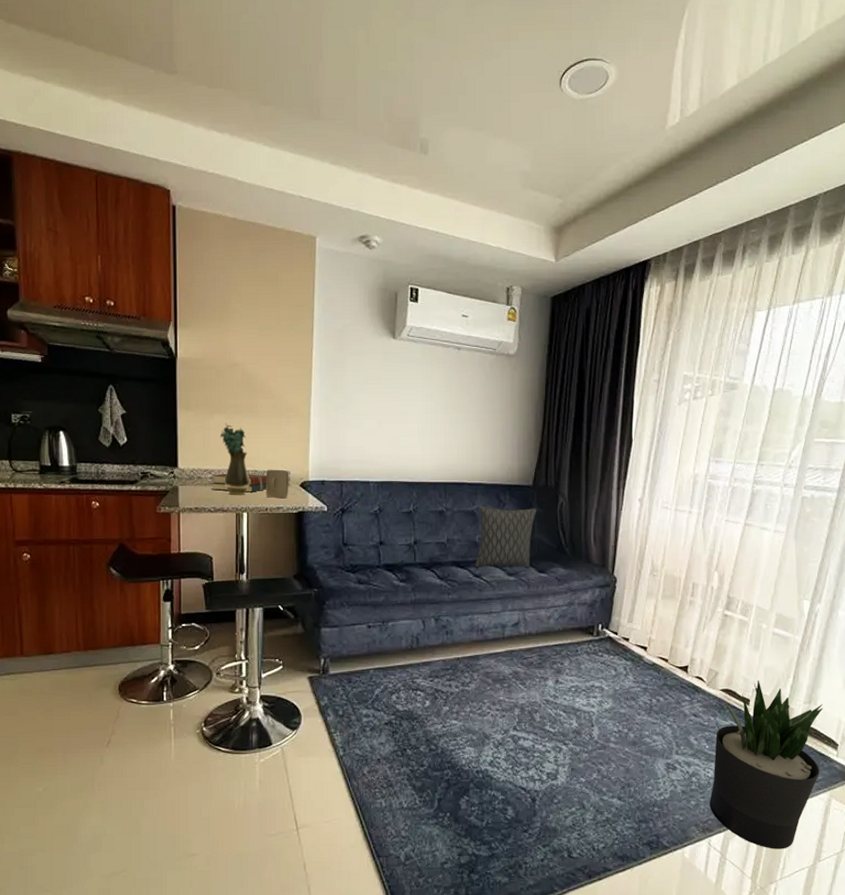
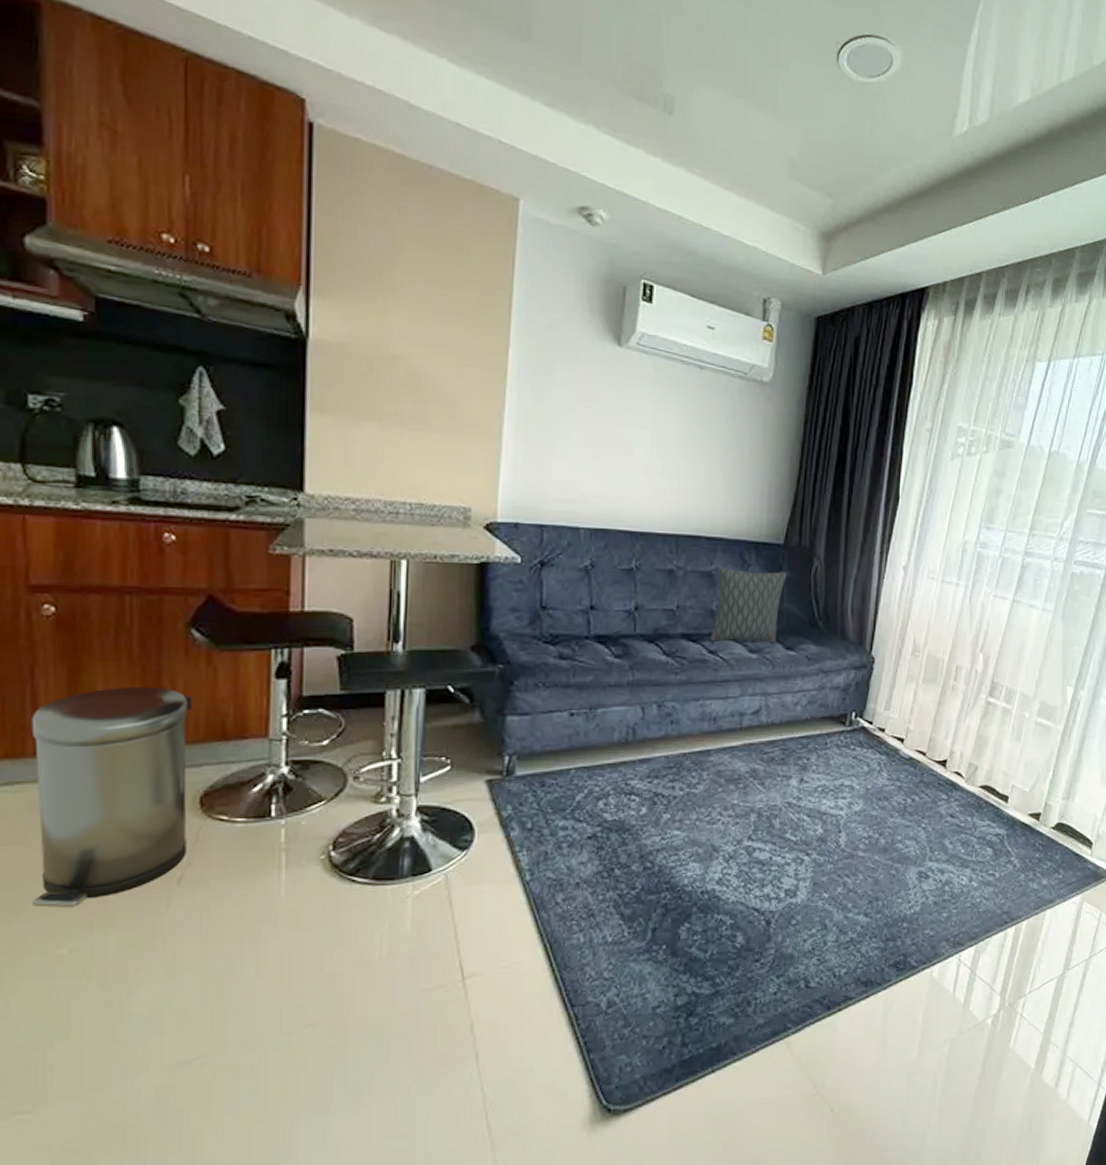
pedal bin: none [18,609,112,760] -> present [31,687,192,908]
books: present [211,473,267,492] -> none [354,504,437,533]
vase: present [219,423,250,495] -> none [369,435,413,536]
cup: present [265,469,289,499] -> none [435,503,470,544]
planter: present [710,679,823,849] -> none [962,774,1080,961]

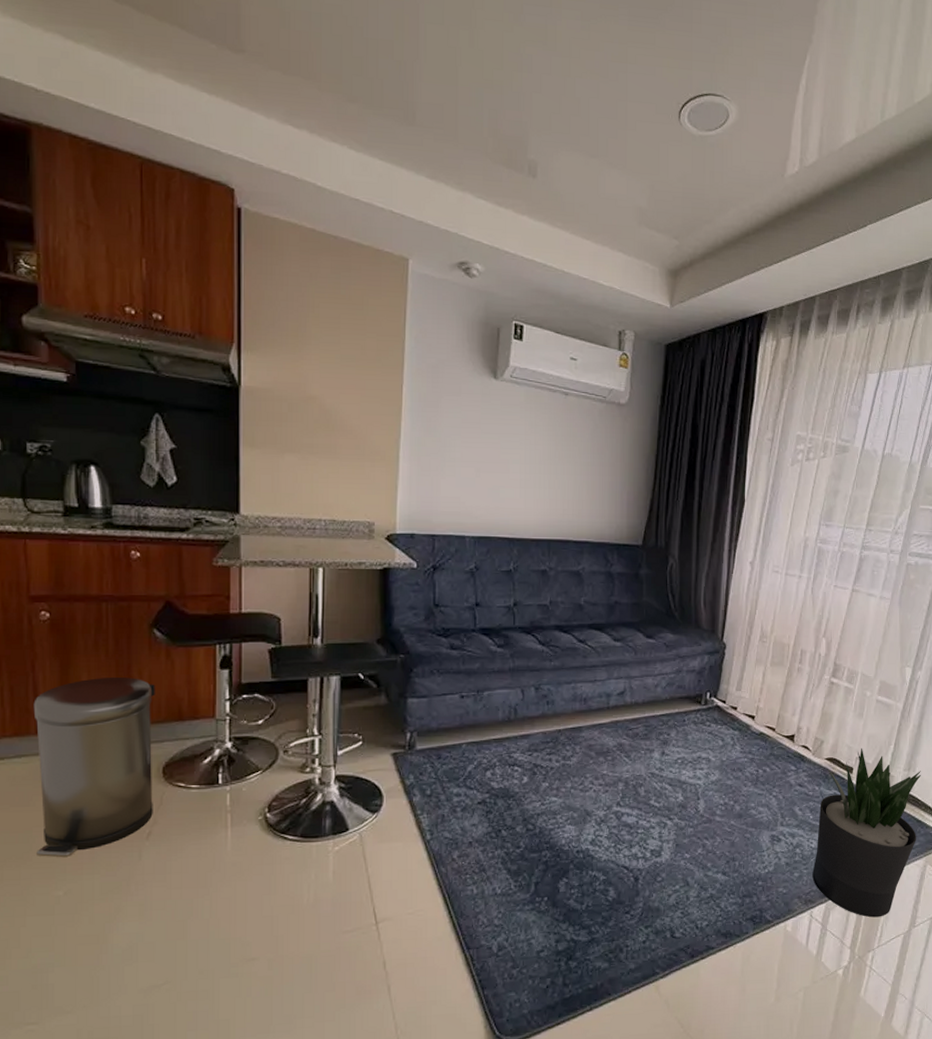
pillow: present [710,567,787,644] -> none [579,566,646,633]
planter: none [962,774,1080,961] -> present [812,747,921,918]

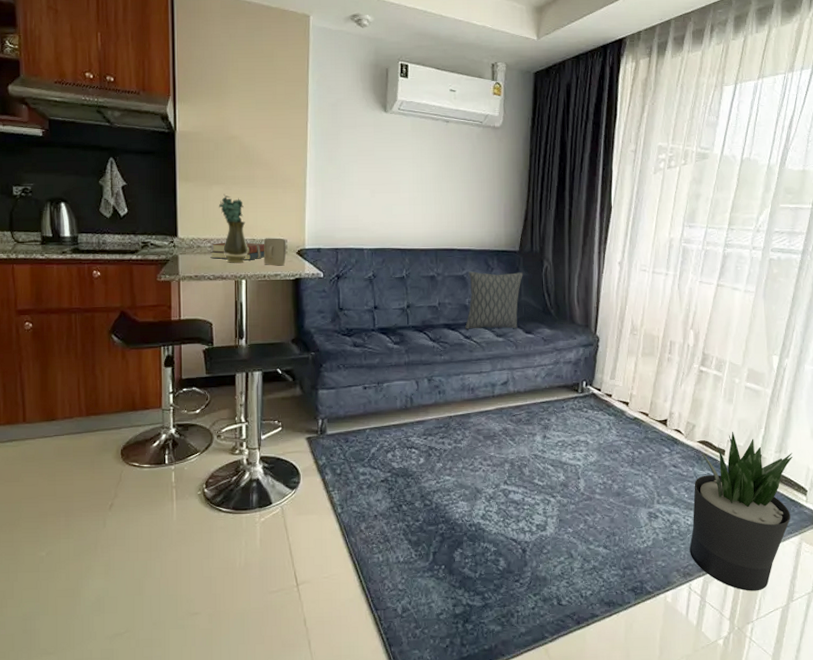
pedal bin: present [33,677,155,858] -> none [21,375,114,525]
books: none [280,522,347,545] -> present [210,242,264,260]
vase: none [291,464,327,547] -> present [218,193,248,263]
cup: none [345,519,374,553] -> present [263,238,286,266]
pillow: none [579,566,646,633] -> present [465,271,523,329]

